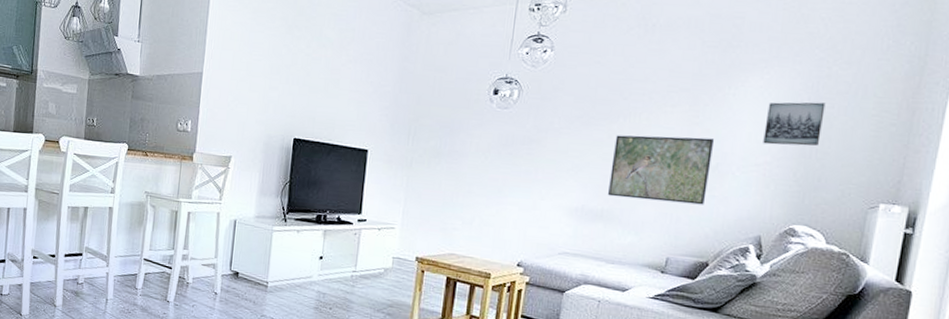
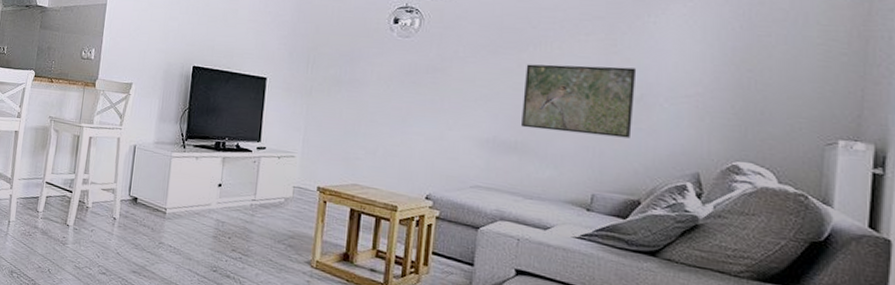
wall art: present [763,102,826,146] -> none [692,30,761,77]

